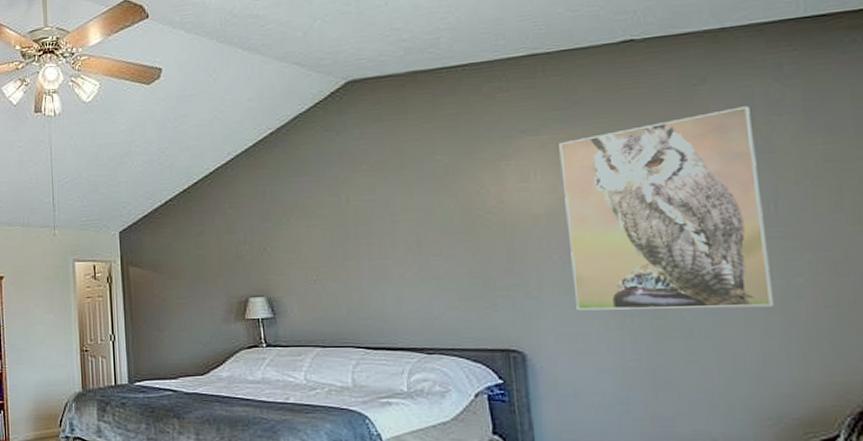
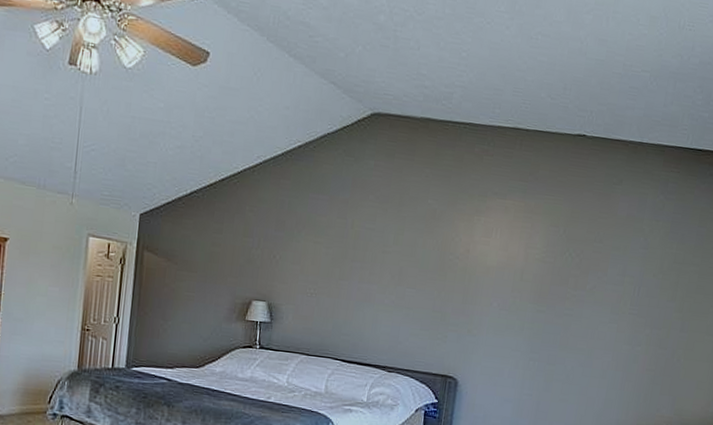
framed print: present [559,106,775,311] -> none [500,208,642,365]

